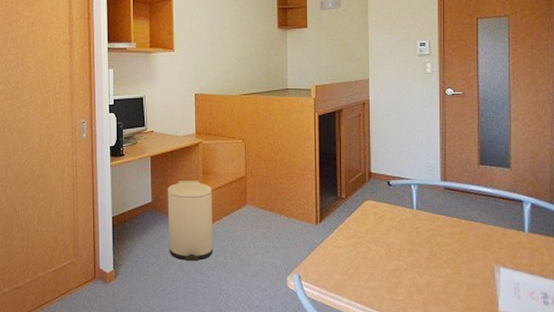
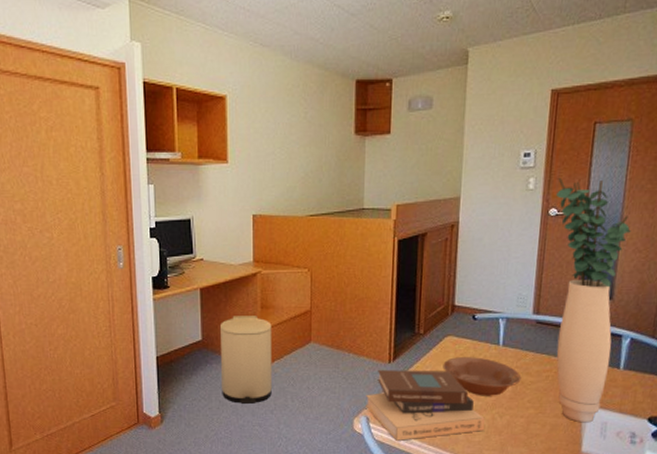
books: none [297,231,406,298] -> present [366,370,485,441]
bowl: none [364,220,436,256] -> present [443,357,522,396]
vase: none [451,63,519,283] -> present [556,178,631,423]

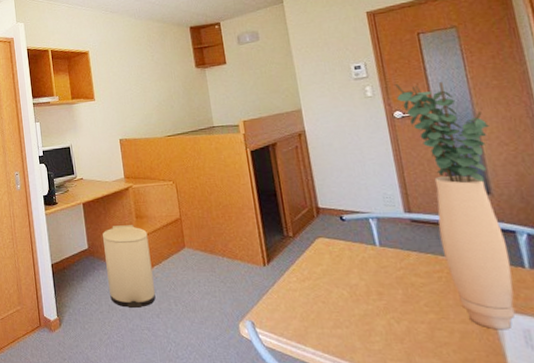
books: present [366,370,485,441] -> none [247,272,382,348]
bowl: present [443,357,522,396] -> none [319,258,411,300]

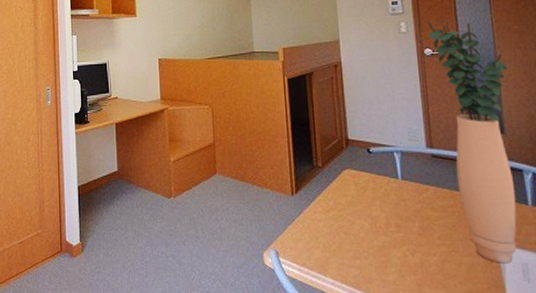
pedal bin: present [103,225,156,308] -> none [134,148,183,234]

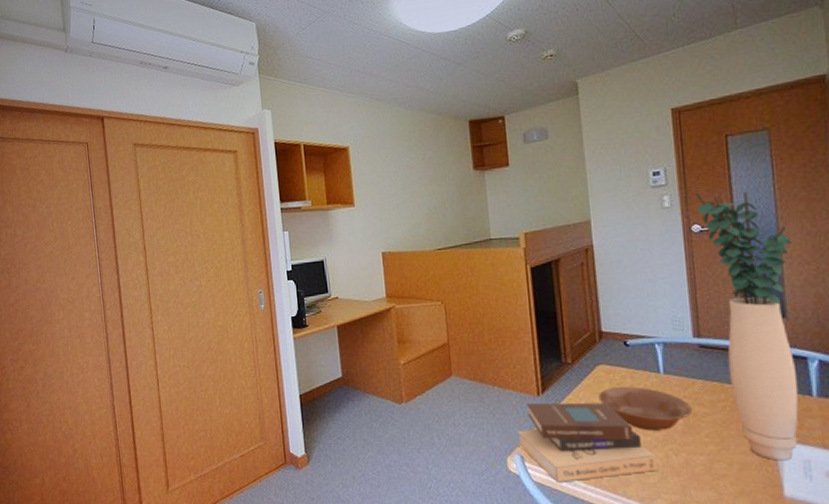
books: none [273,203,397,277] -> present [517,402,658,482]
bowl: none [345,190,427,232] -> present [598,387,693,431]

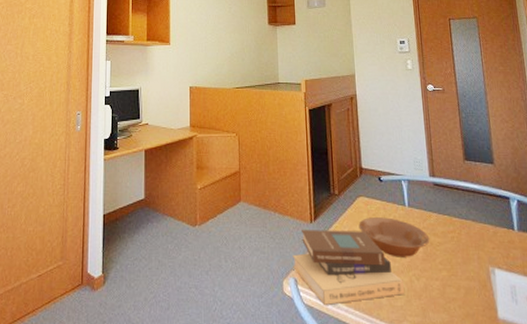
vase: present [695,192,799,461] -> none [429,61,506,286]

